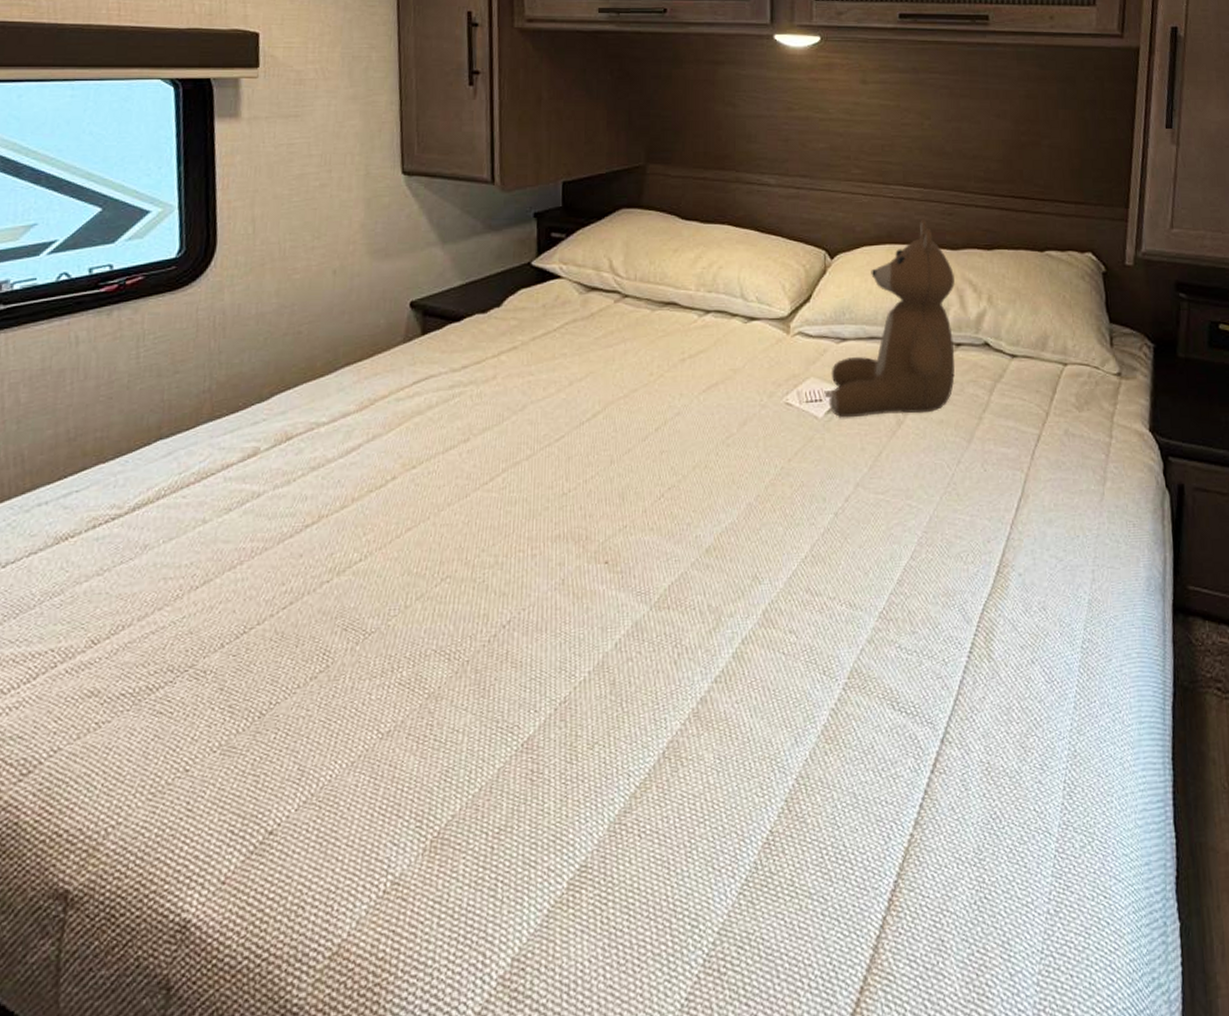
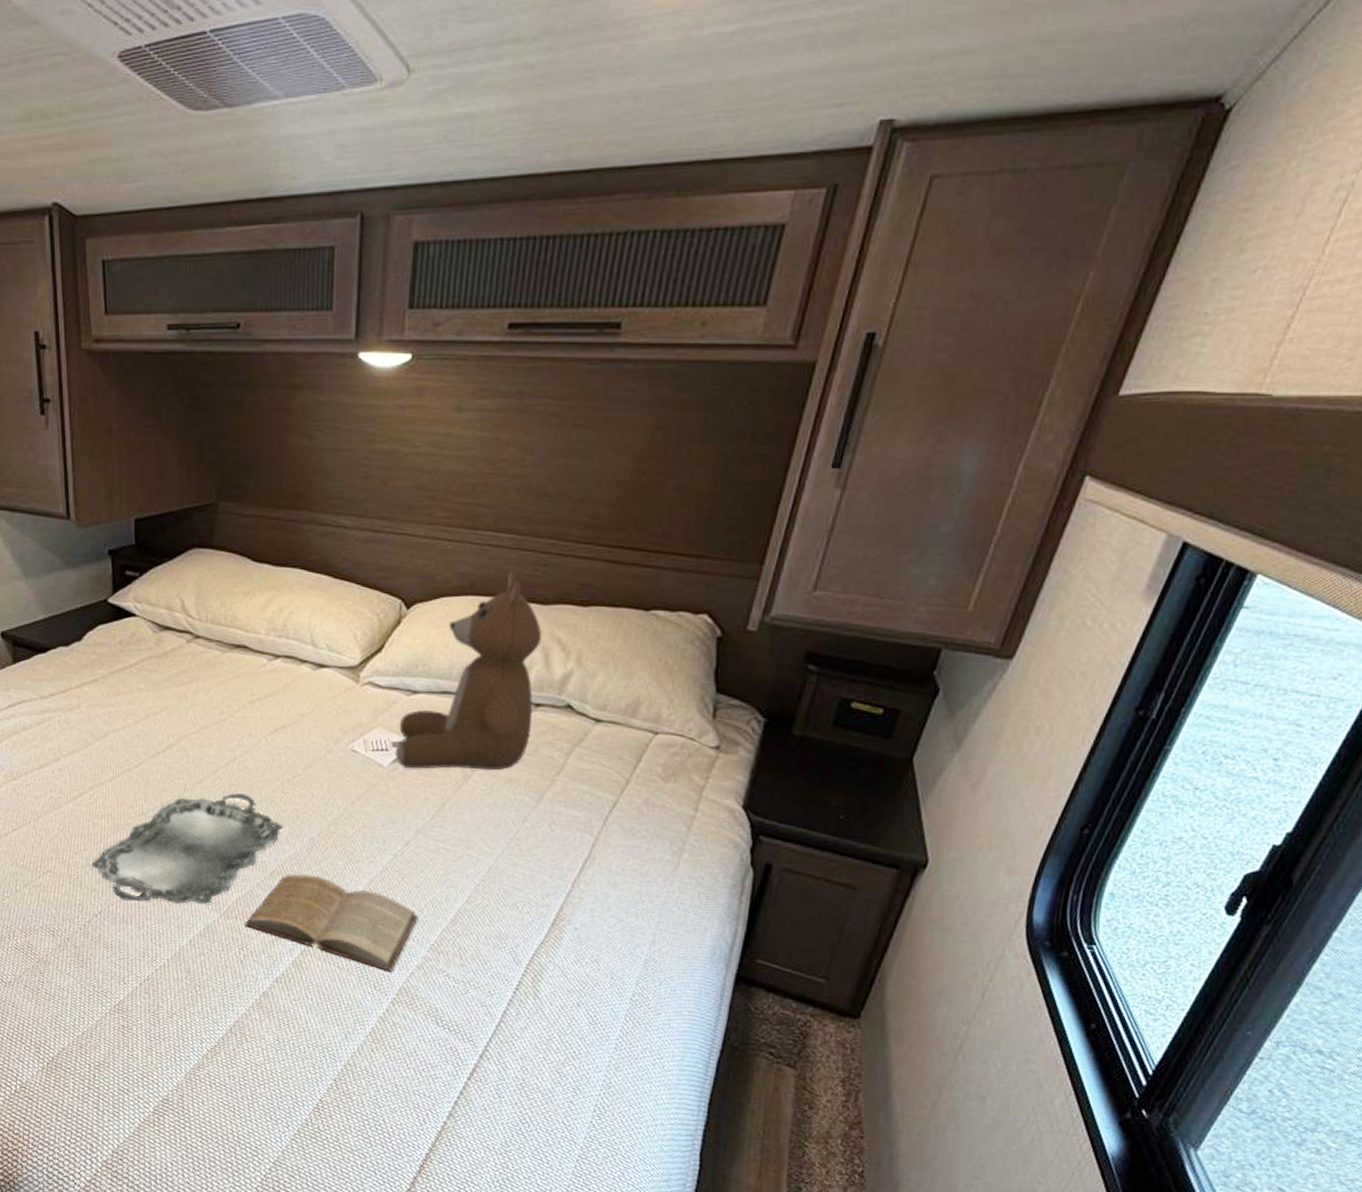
serving tray: none [501,461,718,604] -> present [91,793,283,904]
book: none [679,546,864,652] -> present [245,874,418,973]

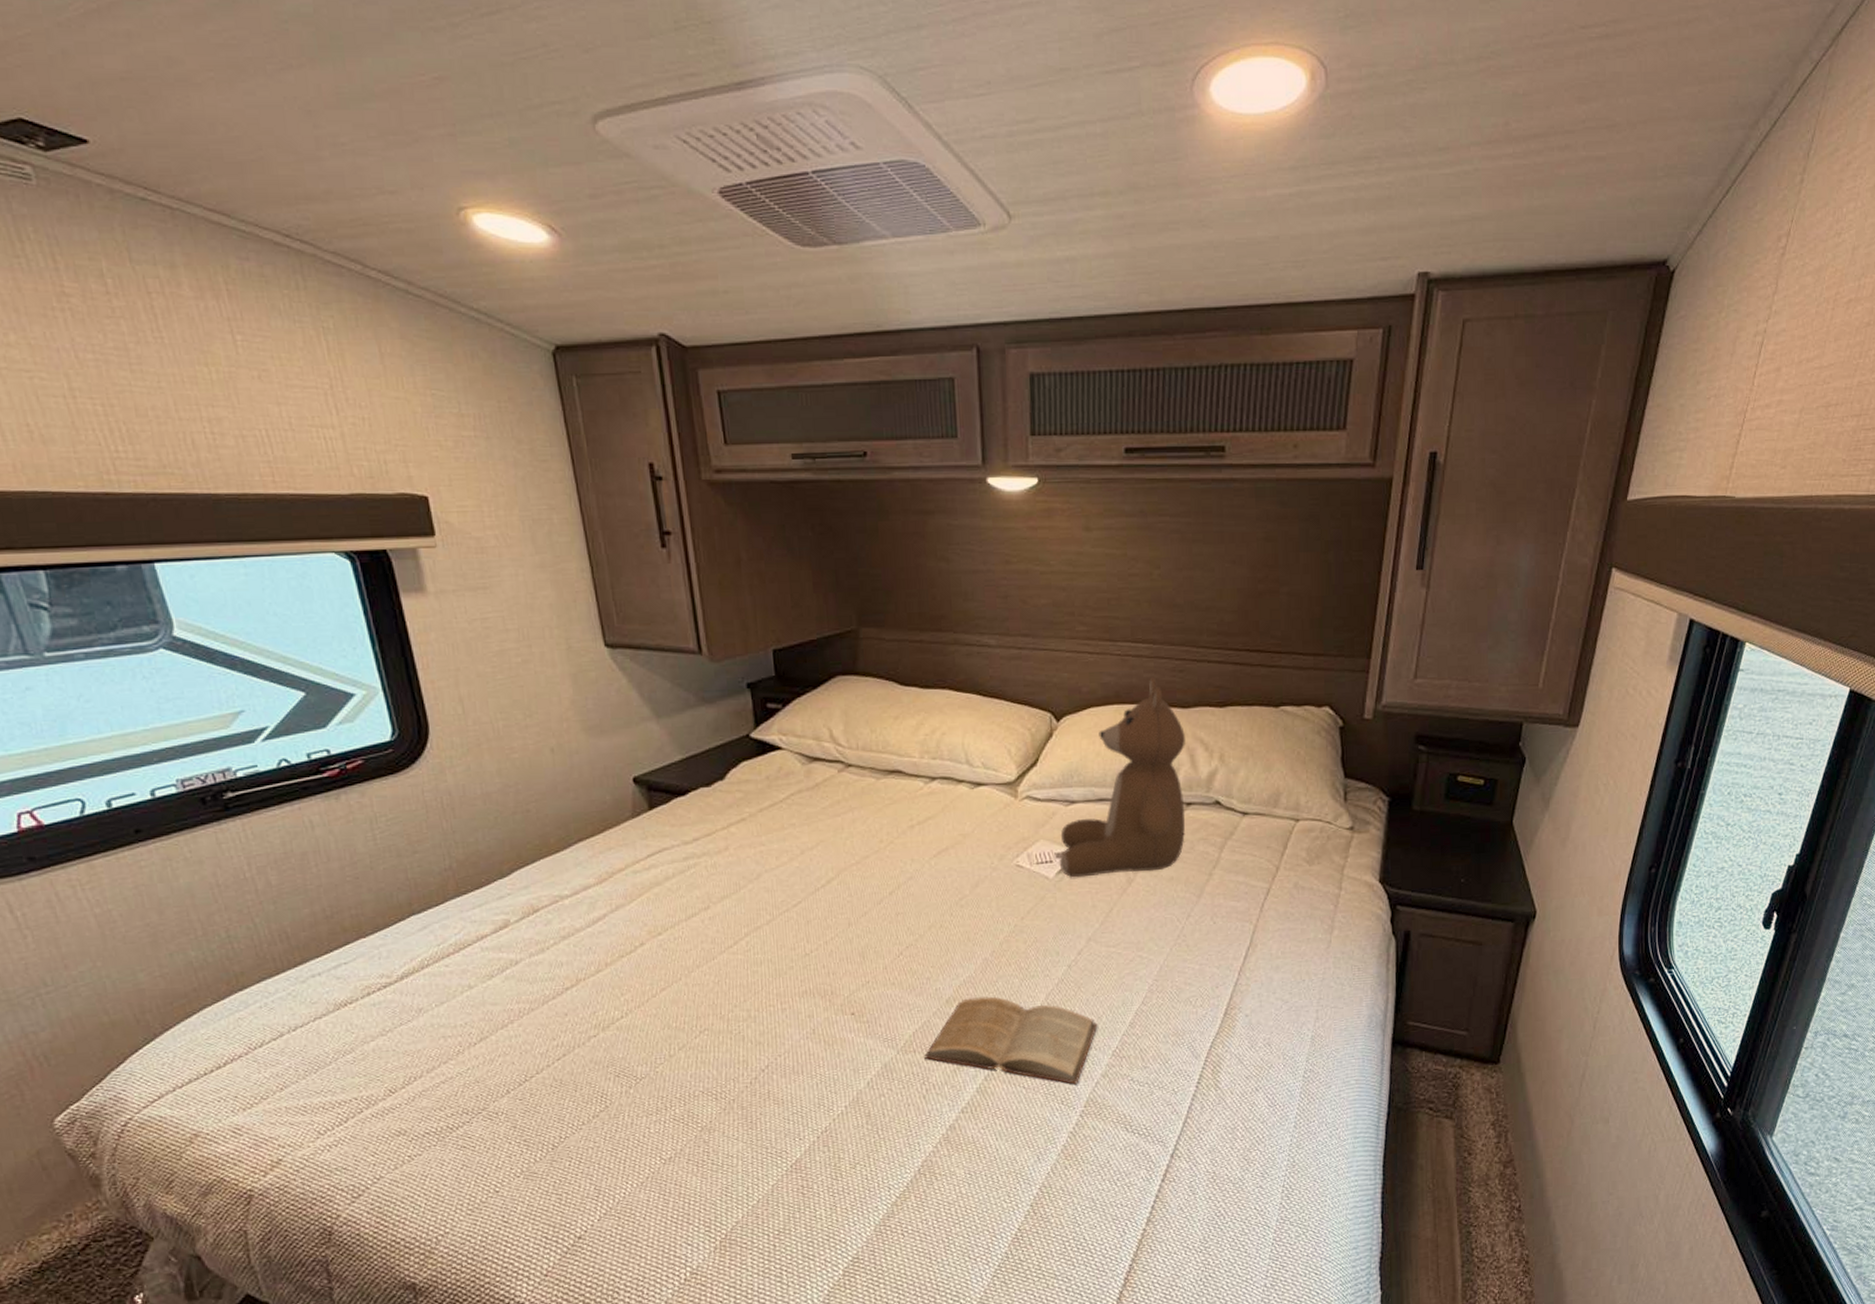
serving tray: present [91,793,283,904] -> none [753,921,955,1050]

